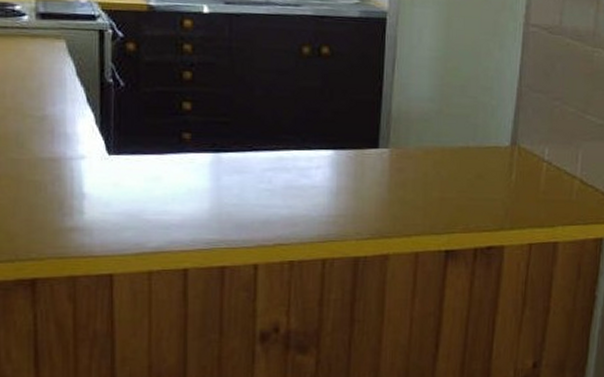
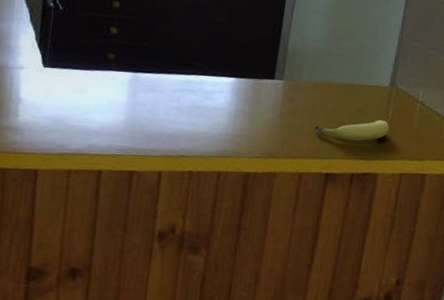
fruit: none [429,185,513,211] -> present [315,120,389,141]

